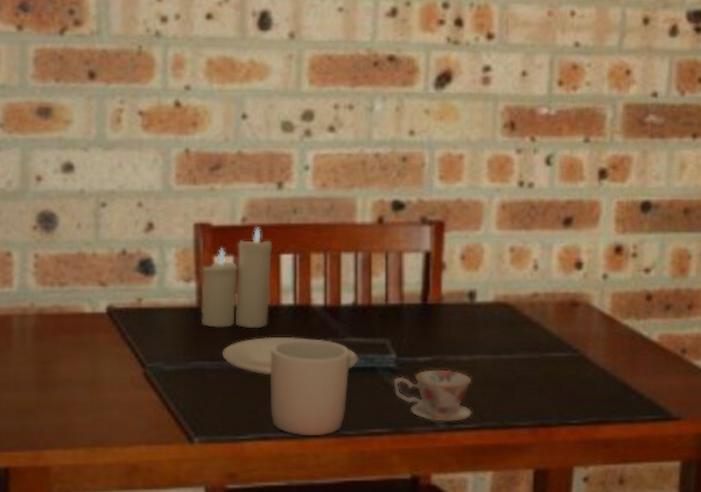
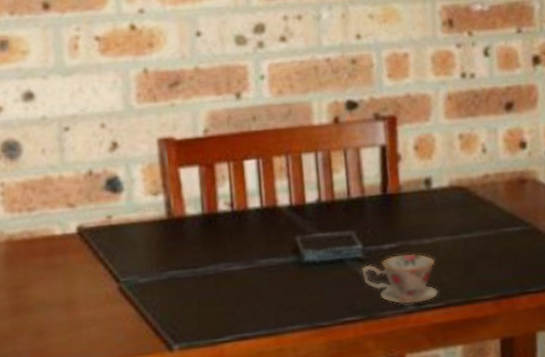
candle: present [200,227,272,329] -> none [168,137,238,237]
plate: present [223,336,358,376] -> none [195,237,327,278]
mug: present [269,338,350,436] -> none [242,237,320,332]

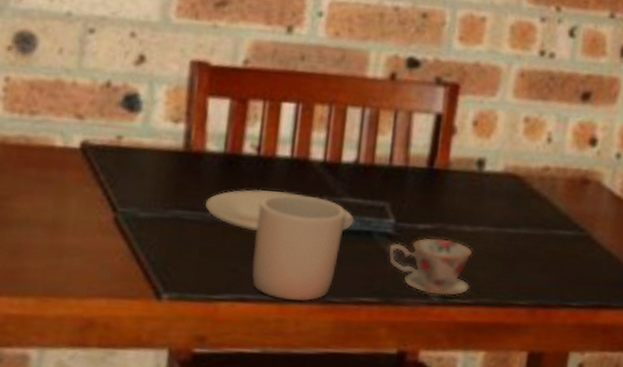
plate: none [195,237,327,278] -> present [205,189,354,232]
mug: none [242,237,320,332] -> present [251,194,346,302]

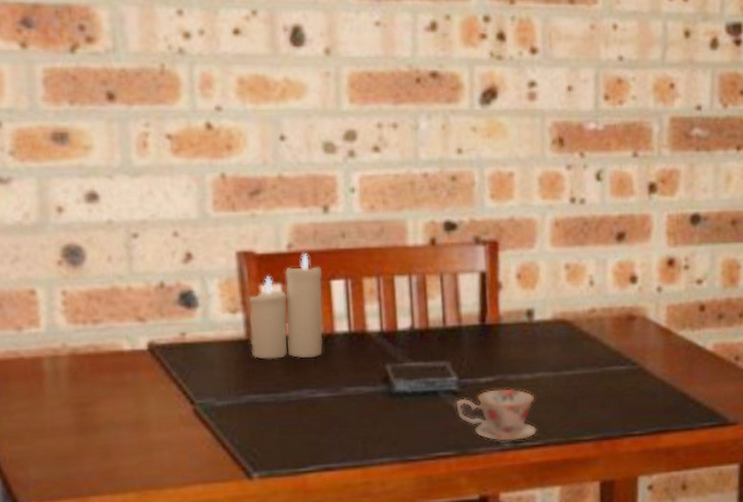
candle: none [186,71,274,180] -> present [248,253,323,359]
plate: present [205,189,354,232] -> none [277,364,419,406]
mug: present [251,194,346,302] -> none [327,365,411,464]

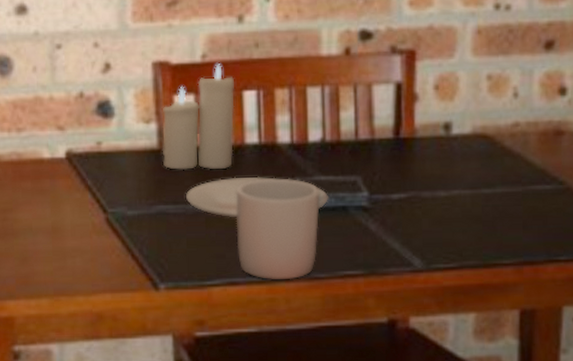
plate: none [277,364,419,406] -> present [186,176,328,218]
mug: none [327,365,411,464] -> present [236,178,320,280]
teacup: present [456,388,537,441] -> none [366,206,451,262]

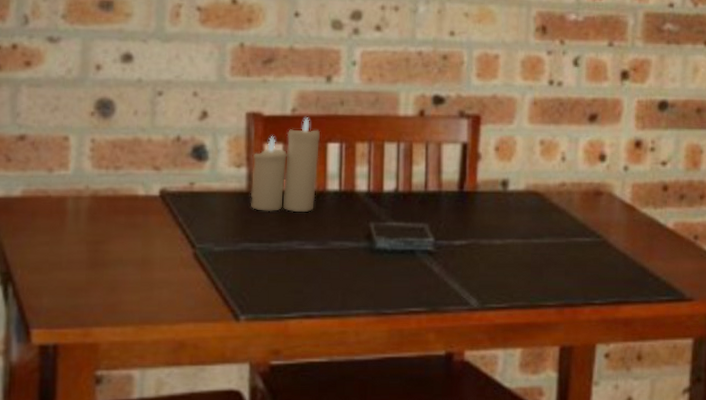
plate: present [186,176,328,218] -> none [270,220,398,257]
mug: present [236,178,320,280] -> none [313,222,391,315]

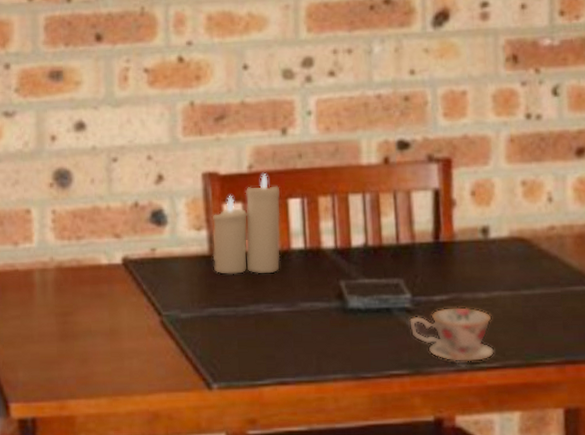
teacup: none [430,252,504,301] -> present [409,307,494,361]

